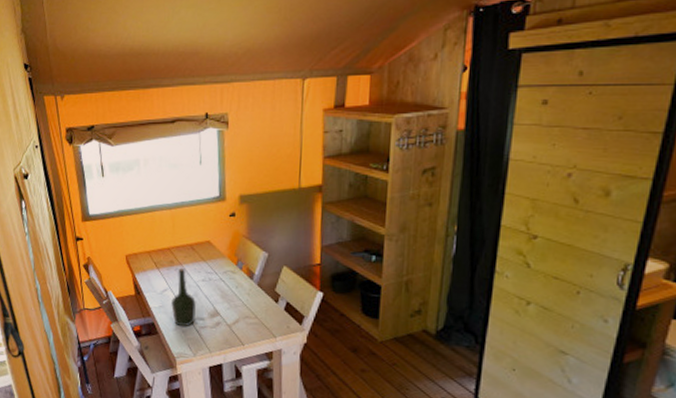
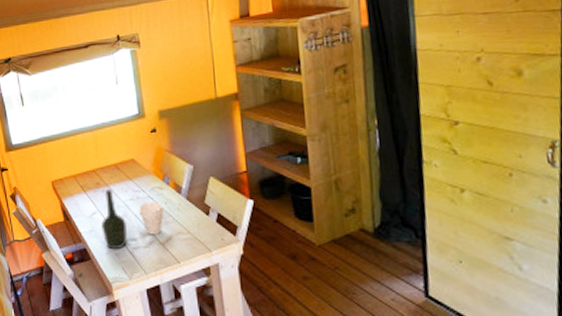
cup: none [210,284,234,317] -> present [139,201,164,235]

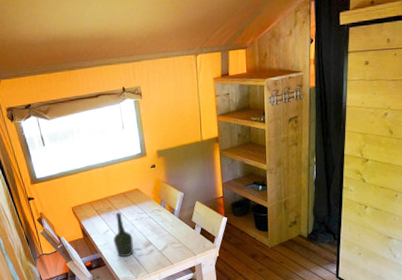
cup: present [139,201,164,235] -> none [143,221,161,246]

